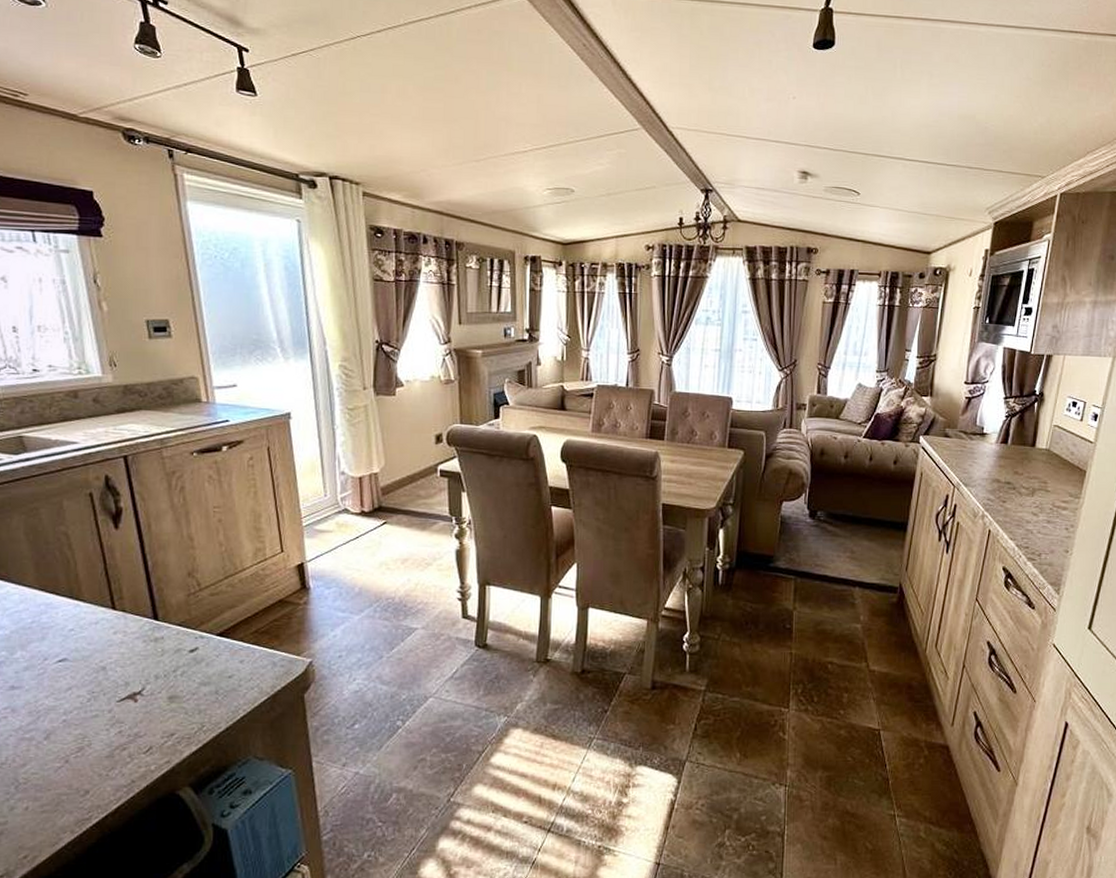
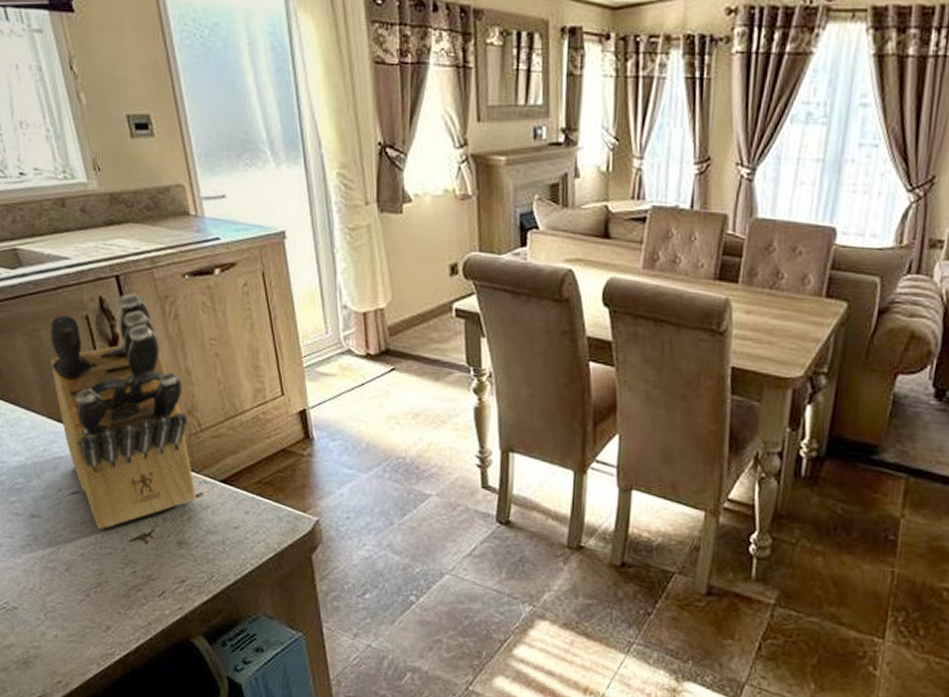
knife block: none [48,471,191,693] -> present [50,293,196,529]

